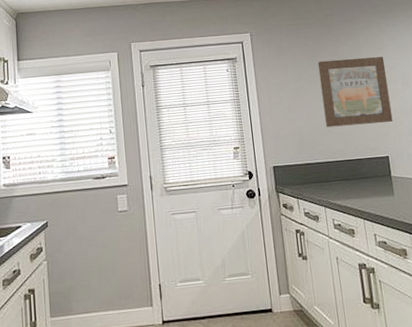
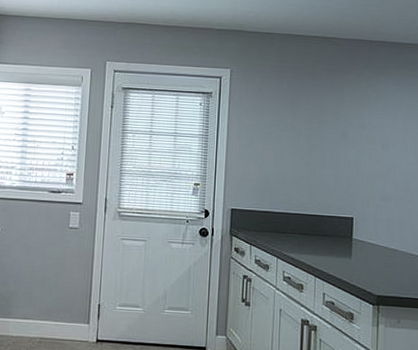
wall art: present [317,57,393,128] -> none [294,109,368,184]

